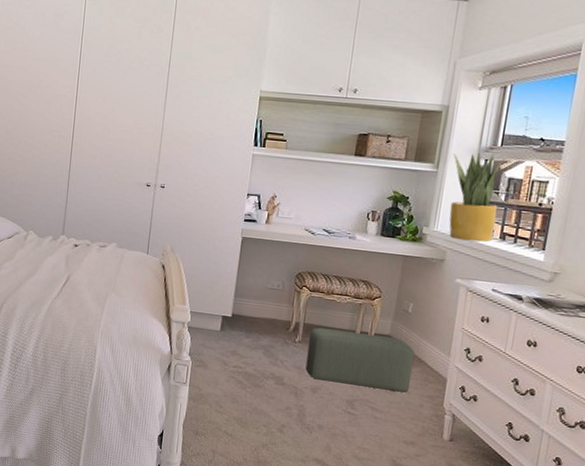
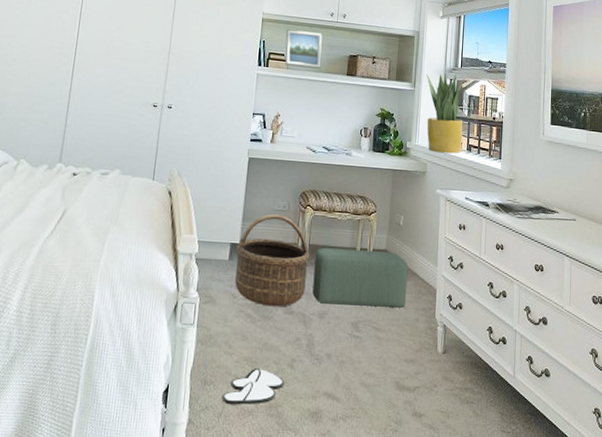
slippers: none [213,427,274,458] -> present [222,367,285,404]
basket: none [226,292,304,378] -> present [235,214,309,307]
picture frame: none [283,107,328,149] -> present [285,29,323,69]

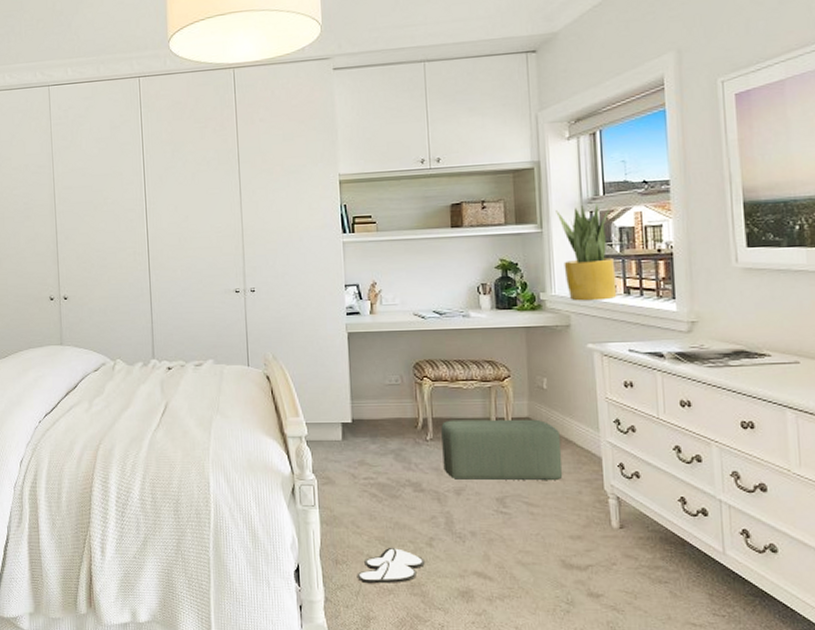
basket: present [235,214,309,307] -> none [348,389,435,485]
picture frame: present [285,29,323,69] -> none [370,185,418,228]

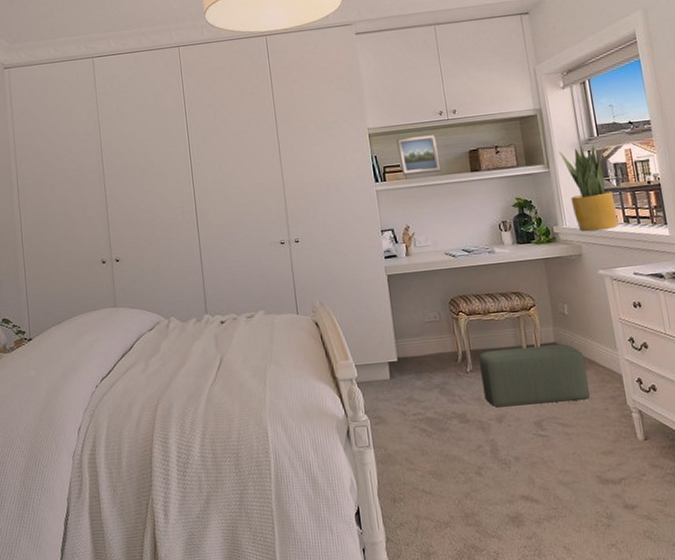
slippers: present [358,547,425,583] -> none [415,479,476,518]
picture frame: none [370,185,418,228] -> present [396,135,442,176]

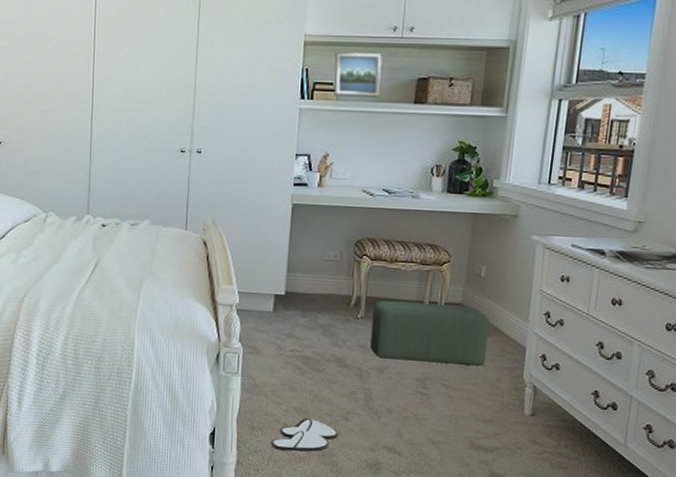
slippers: none [415,479,476,518] -> present [272,417,339,452]
planter: present [559,143,619,232] -> none [521,91,580,193]

